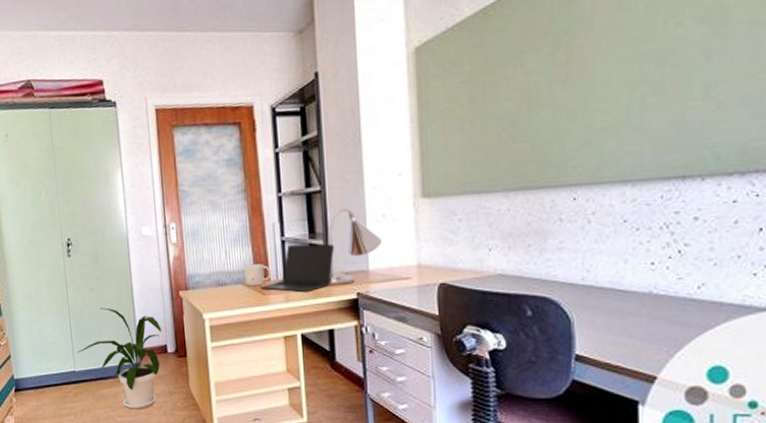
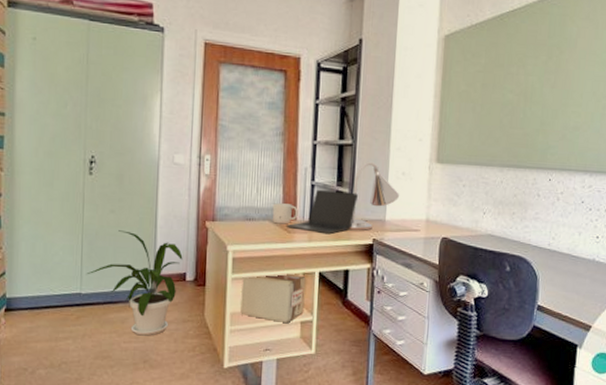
box: none [222,338,290,391] -> present [240,273,306,324]

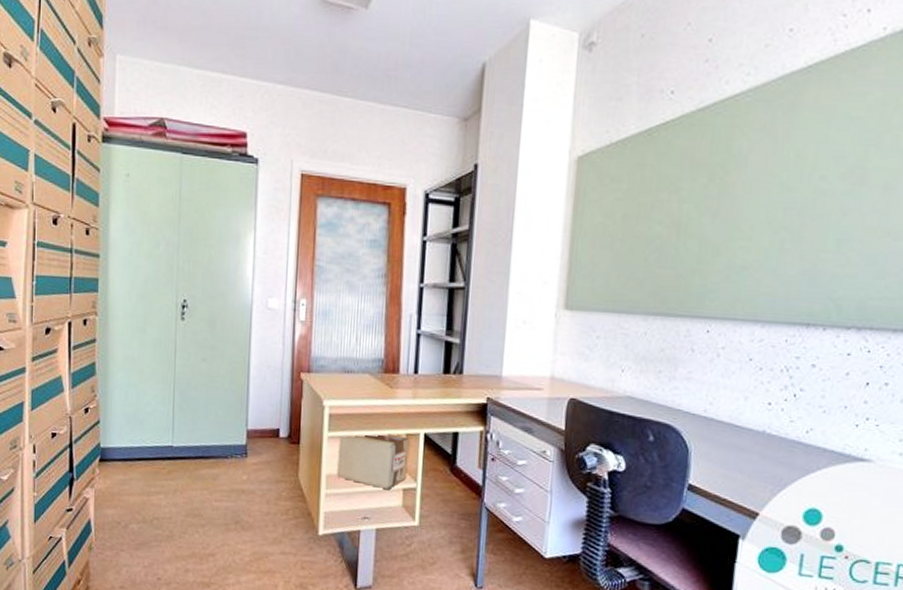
house plant: present [86,230,183,336] -> none [177,380,276,495]
mug: present [272,203,298,225] -> none [372,354,402,378]
laptop: present [286,189,358,235] -> none [387,339,470,391]
table lamp: present [348,161,400,231] -> none [458,307,520,388]

